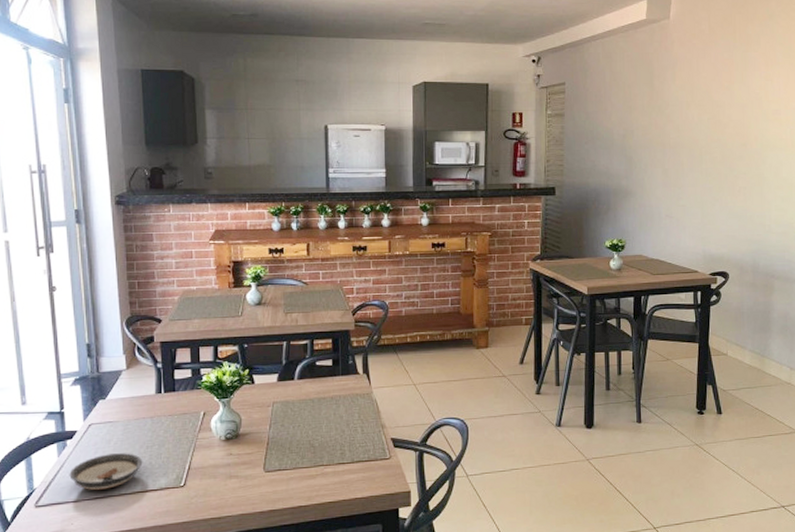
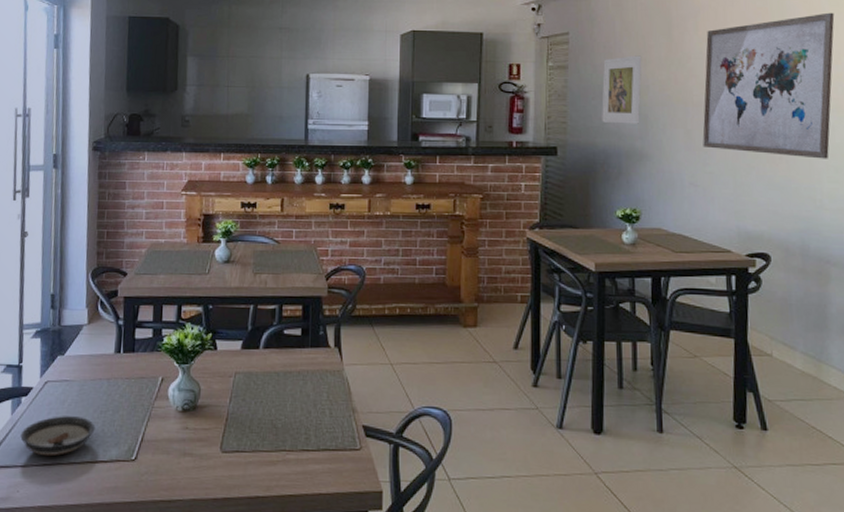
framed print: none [593,103,628,165] -> present [602,55,642,124]
wall art: none [677,63,787,191] -> present [702,12,835,159]

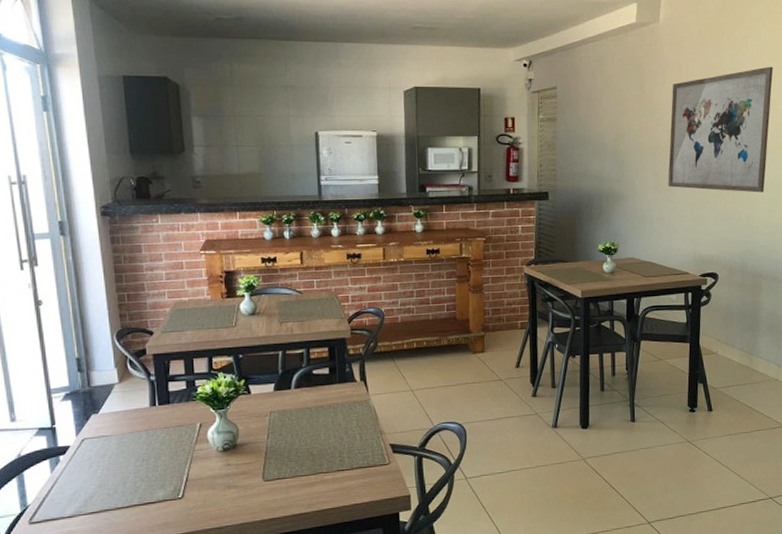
saucer: present [20,416,96,457] -> none [63,466,139,505]
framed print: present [602,55,642,124] -> none [585,107,619,169]

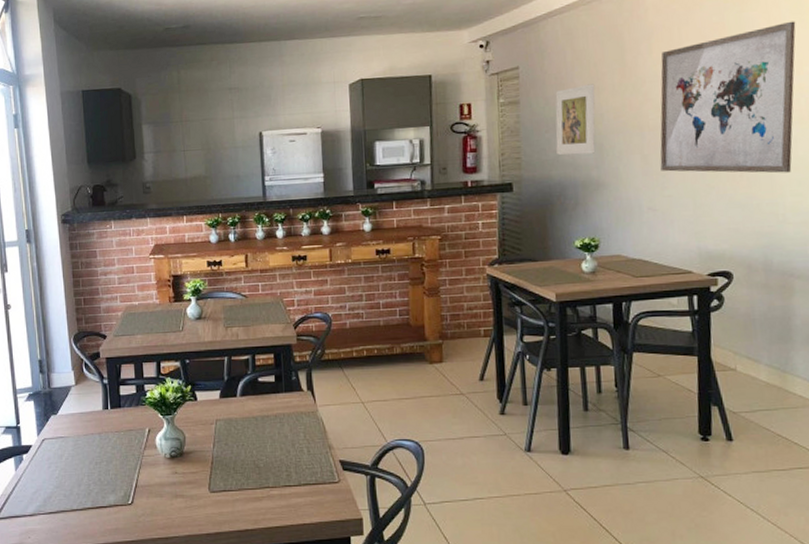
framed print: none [585,107,619,169] -> present [555,84,596,155]

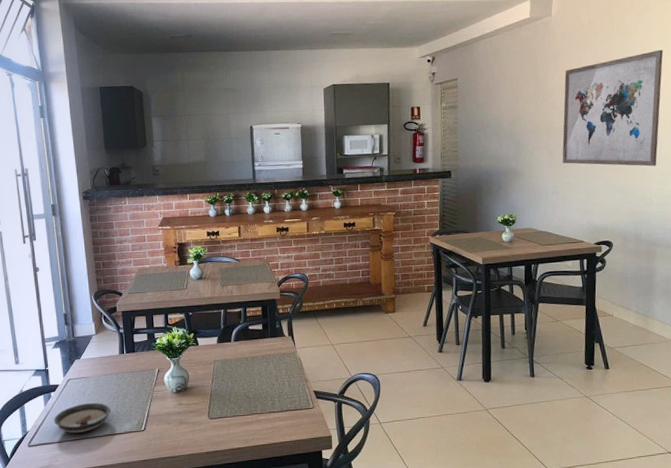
saucer: none [26,469,93,506] -> present [54,403,111,434]
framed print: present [555,84,596,155] -> none [484,94,515,150]

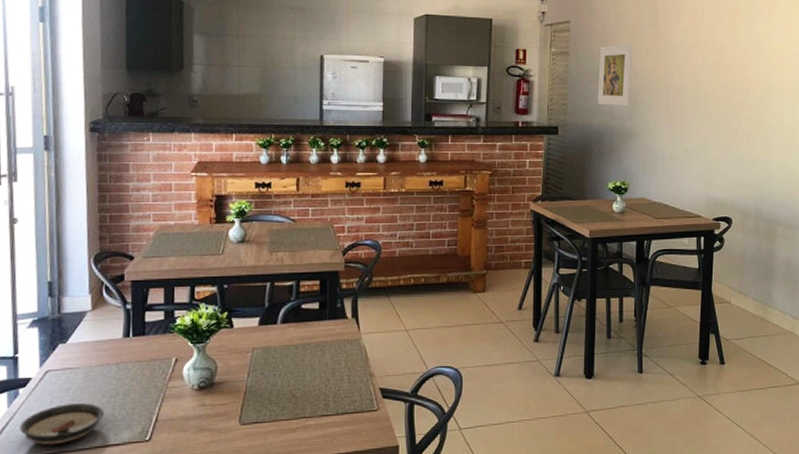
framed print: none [484,94,515,150] -> present [597,44,633,106]
wall art: present [562,49,663,167] -> none [681,10,789,136]

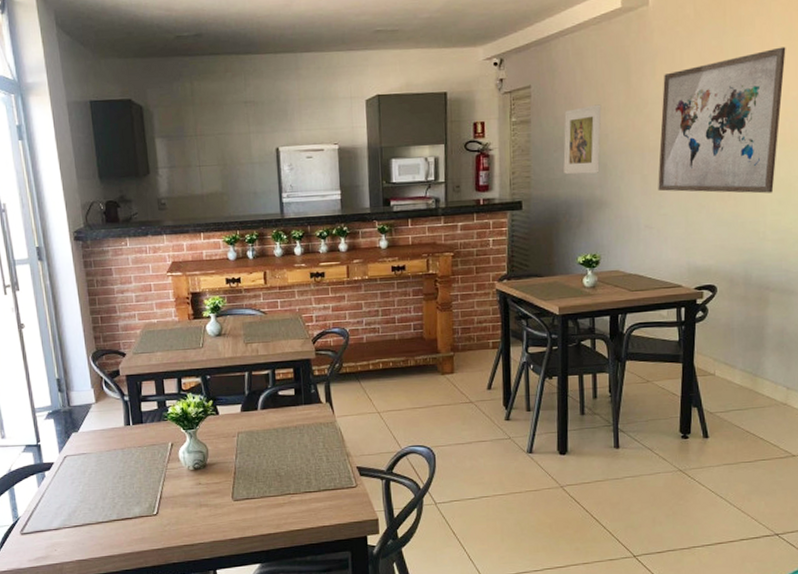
saucer: present [19,403,105,446] -> none [49,483,117,519]
wall art: none [681,10,789,136] -> present [658,46,786,194]

